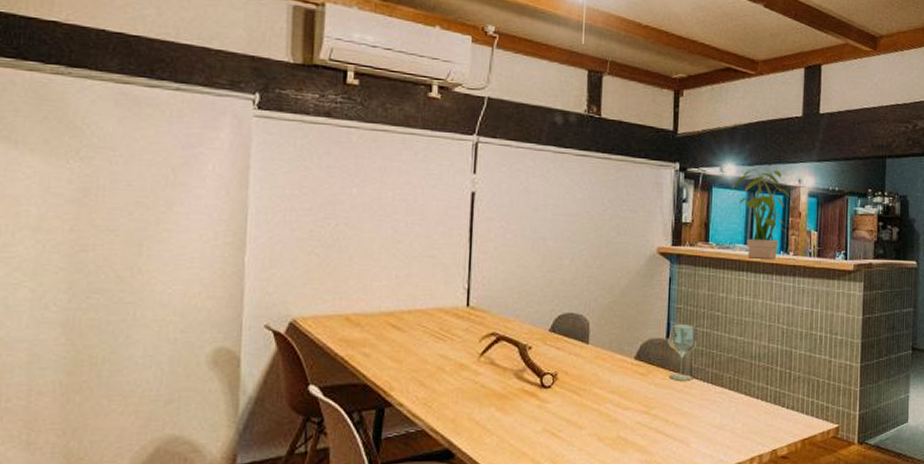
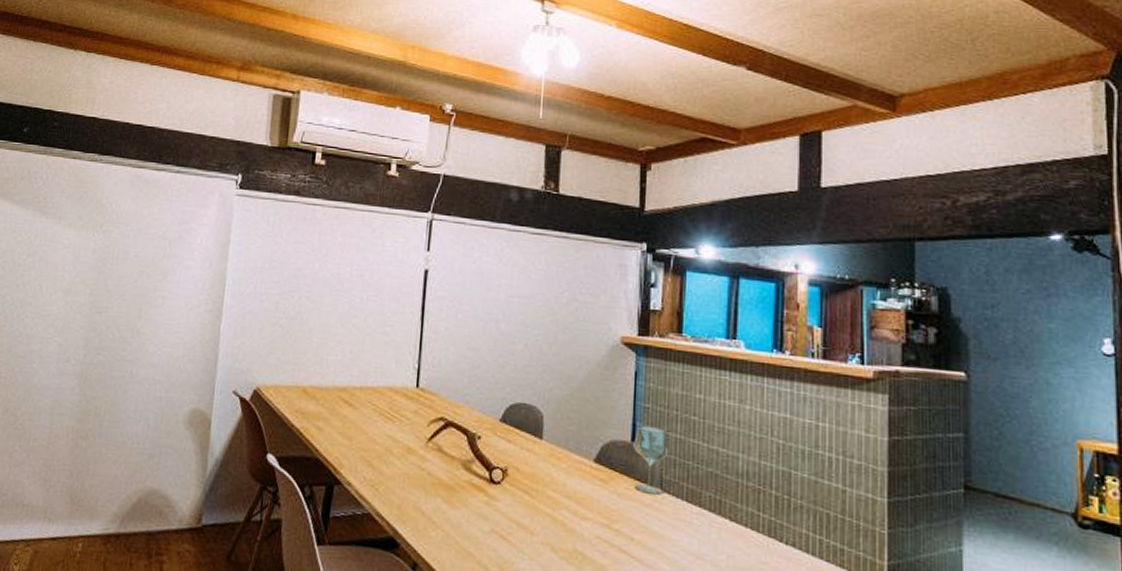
potted plant: present [732,168,790,260] -> none [710,250,785,359]

